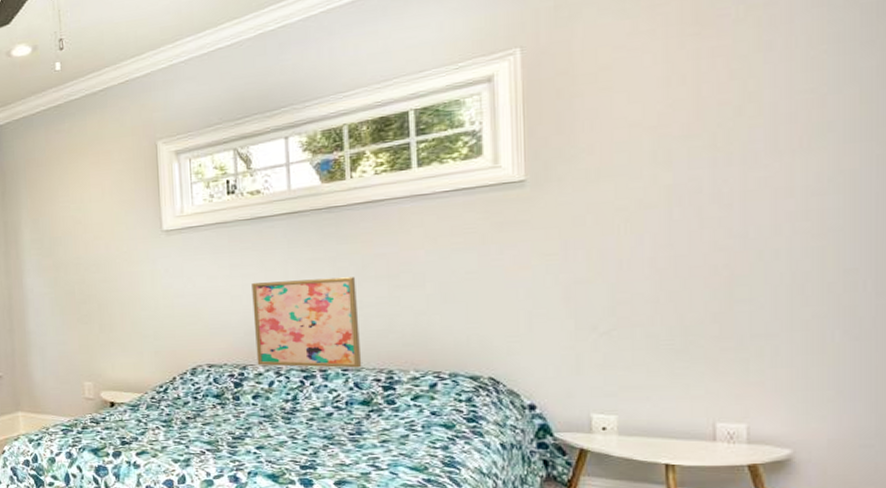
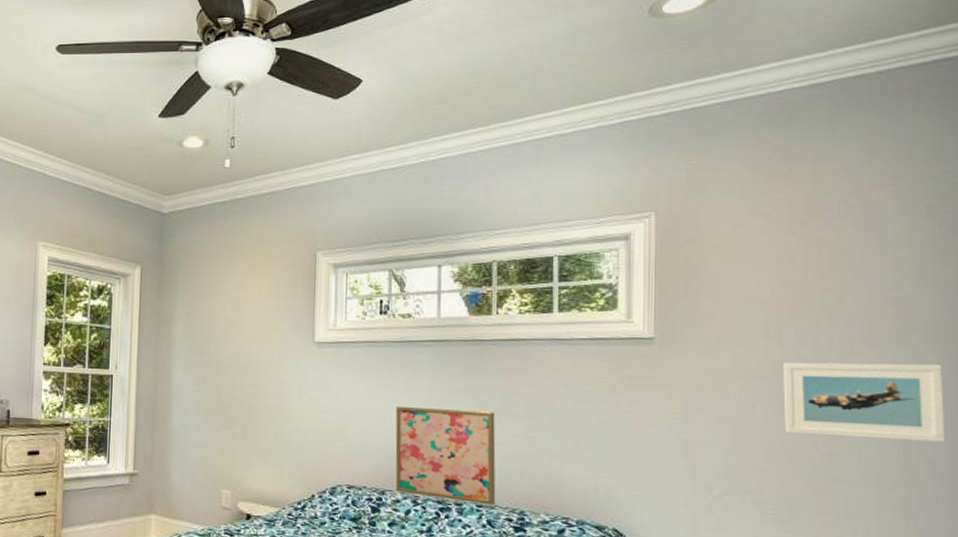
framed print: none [675,166,869,261] -> present [783,362,946,442]

